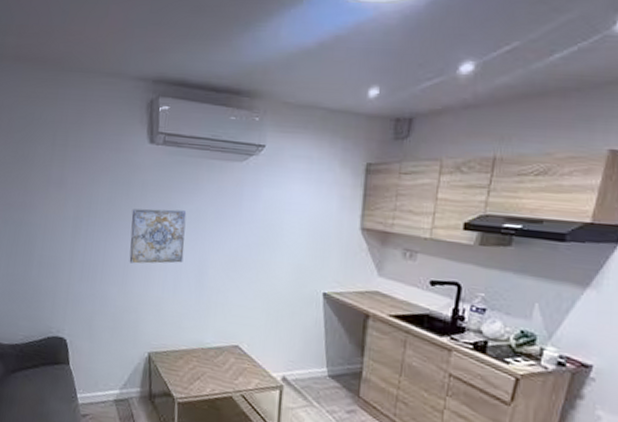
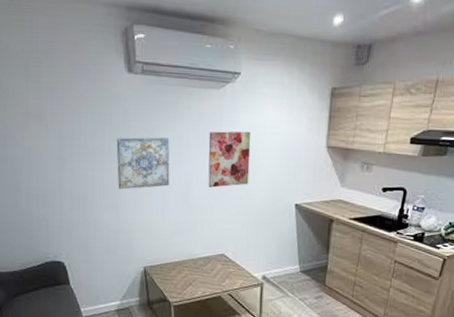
wall art: none [224,206,275,268] -> present [208,131,251,188]

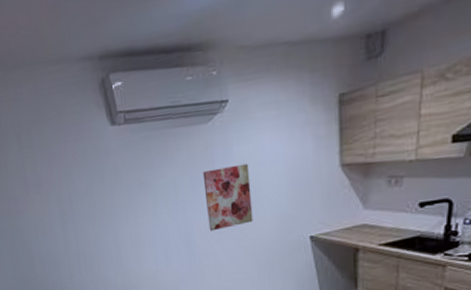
wall art: present [116,137,170,190] -> none [110,185,169,245]

